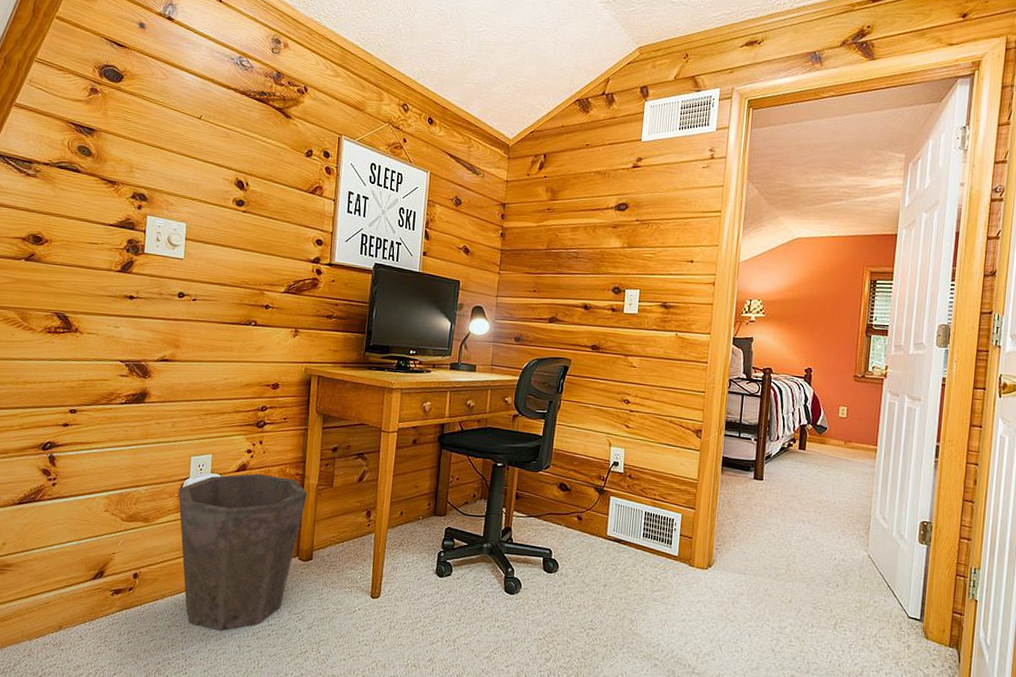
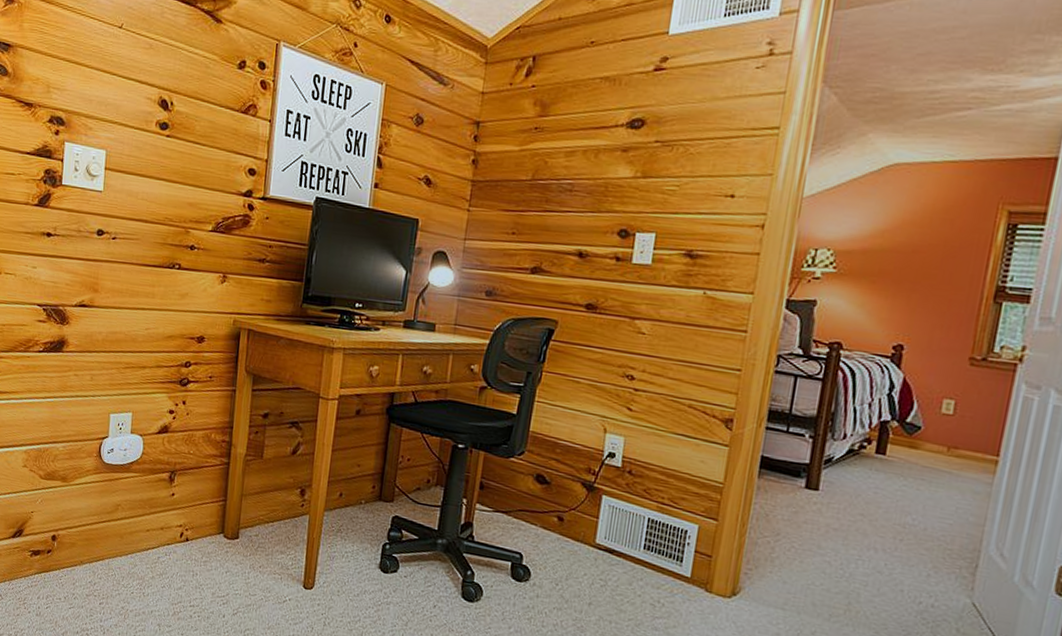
waste bin: present [178,473,308,632] -> none [97,437,235,607]

